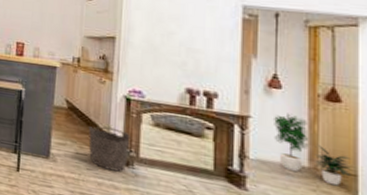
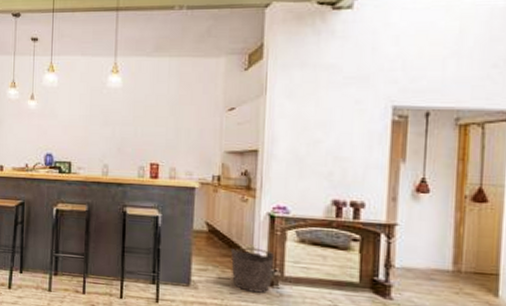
potted plant: present [274,113,353,186] -> none [419,217,494,287]

